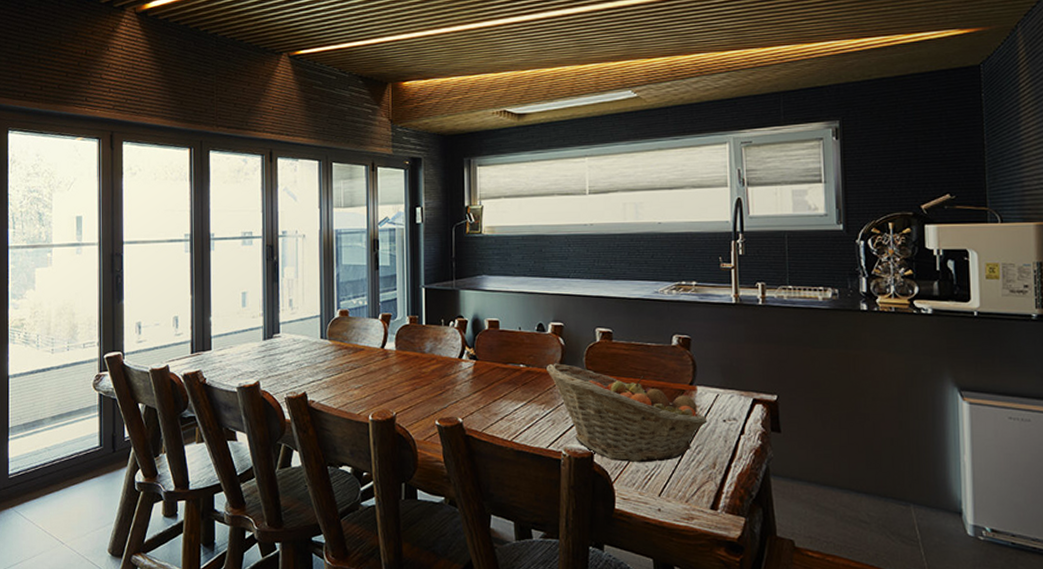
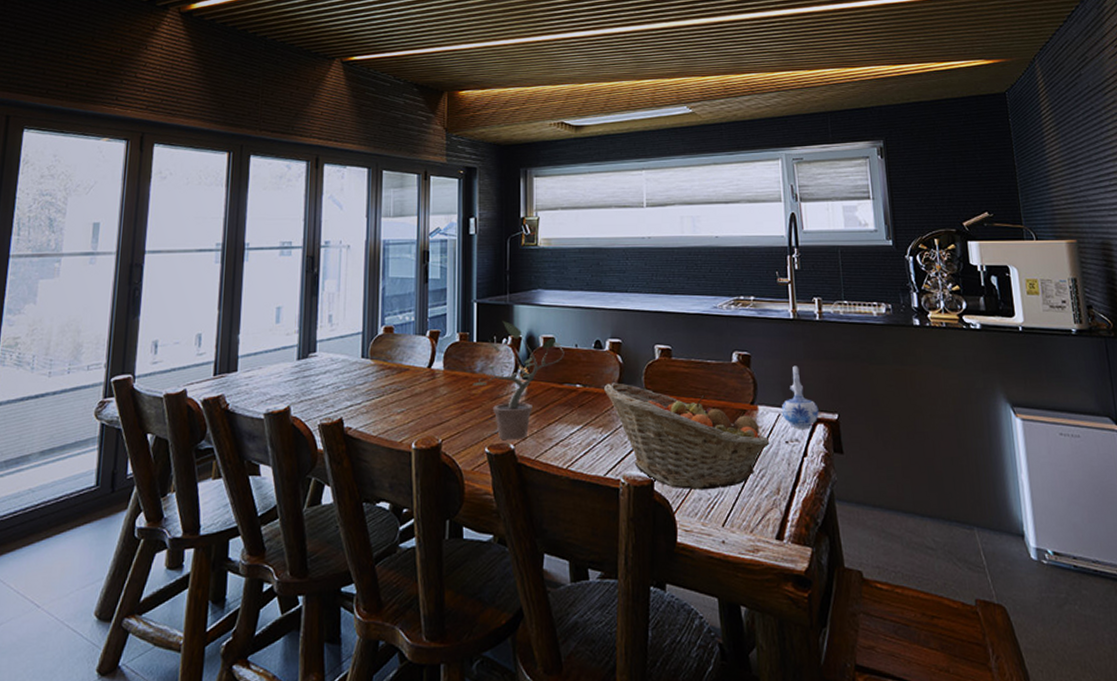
potted plant: none [422,304,509,415] -> present [472,320,564,441]
ceramic pitcher: none [720,348,758,408] -> present [781,365,819,429]

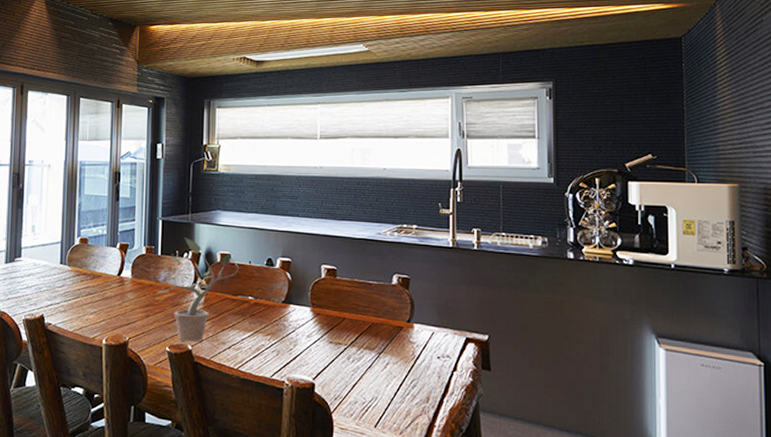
fruit basket: present [604,383,770,491] -> none [274,297,423,395]
ceramic pitcher: present [781,365,819,429] -> none [435,290,470,347]

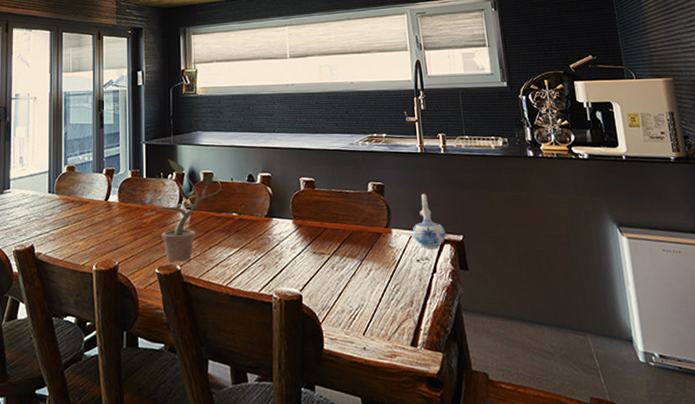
ceramic pitcher: none [435,290,470,347] -> present [412,193,446,249]

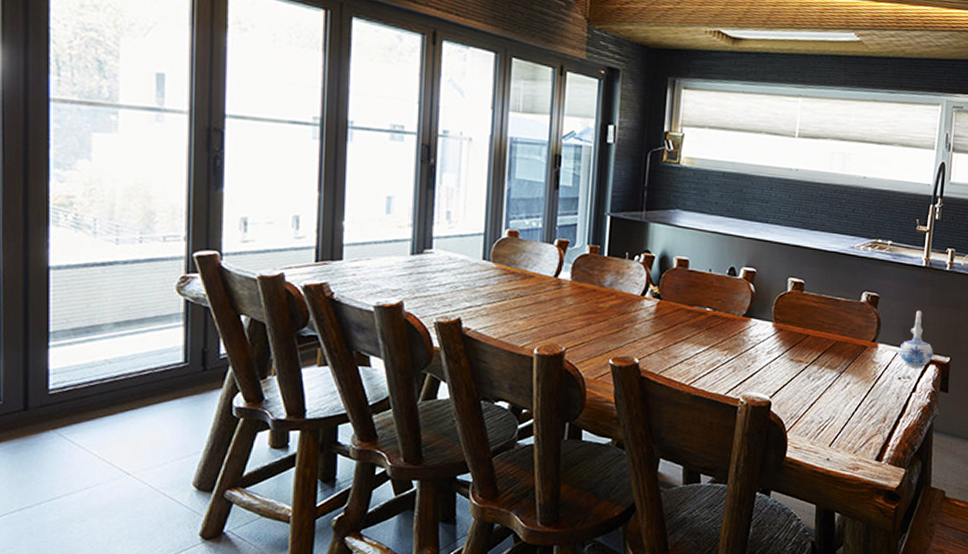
potted plant: present [143,158,222,262] -> none [600,237,698,355]

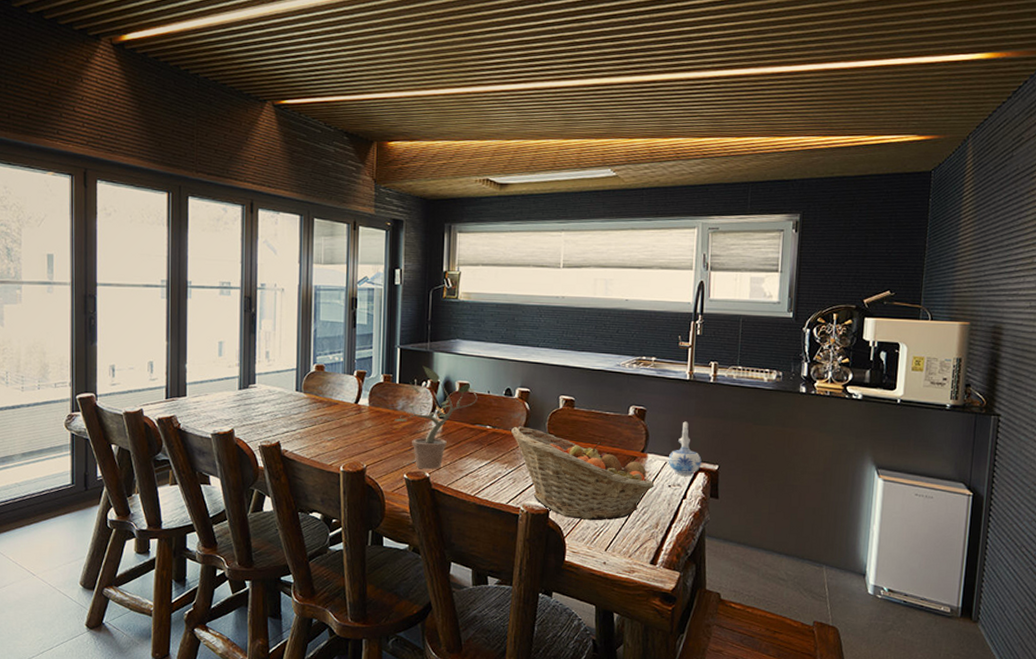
potted plant: none [600,237,698,355] -> present [394,365,478,470]
fruit basket: none [733,309,884,415] -> present [511,426,655,521]

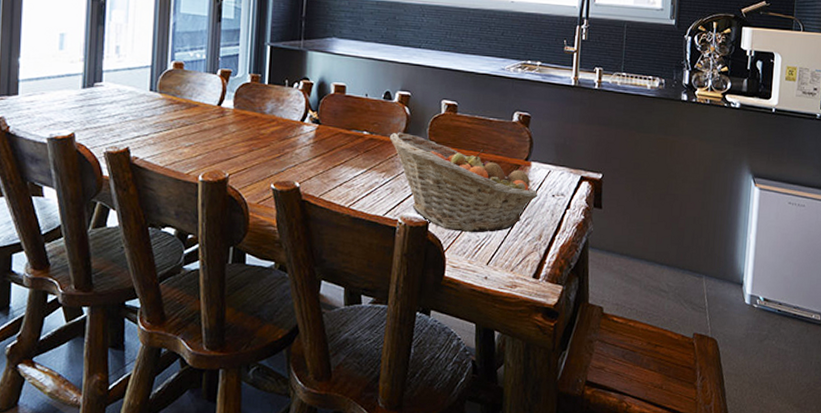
potted plant: present [394,365,478,470] -> none [261,65,354,179]
ceramic pitcher: present [668,421,702,476] -> none [552,128,586,185]

